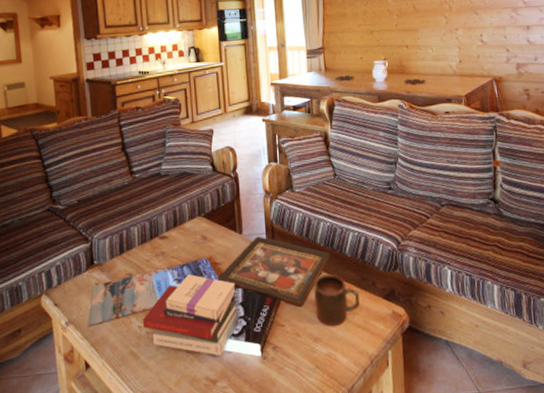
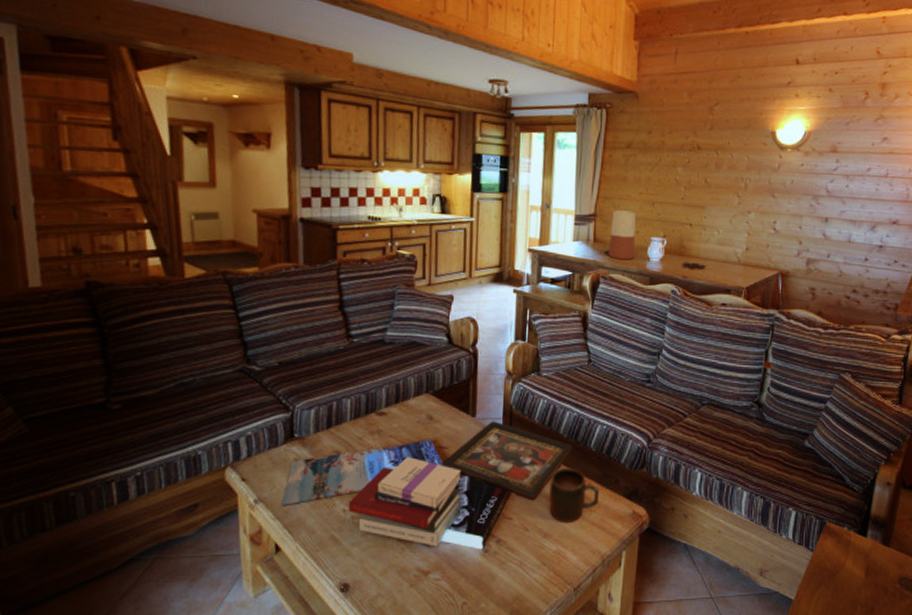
vase: none [337,41,361,84] -> present [609,210,636,260]

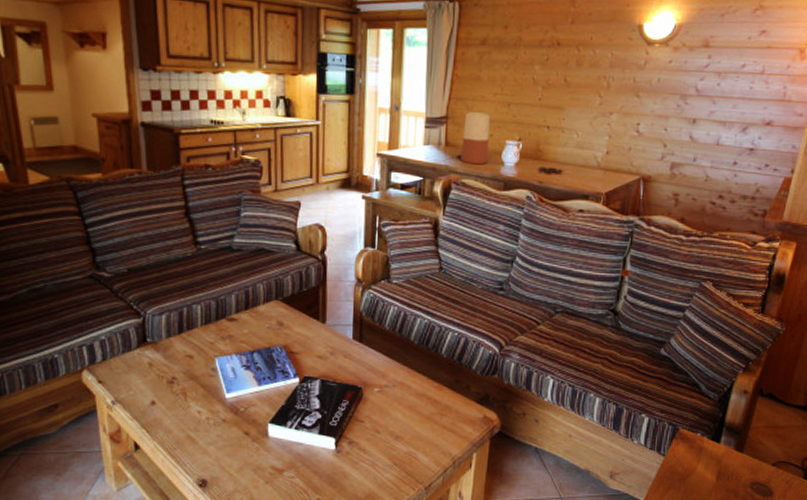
magazine: present [282,446,385,507] -> none [138,351,238,408]
books: present [348,457,462,547] -> none [202,362,314,447]
decorative tray: present [442,421,573,501] -> none [294,327,424,405]
mug: present [549,468,600,522] -> none [400,374,451,426]

